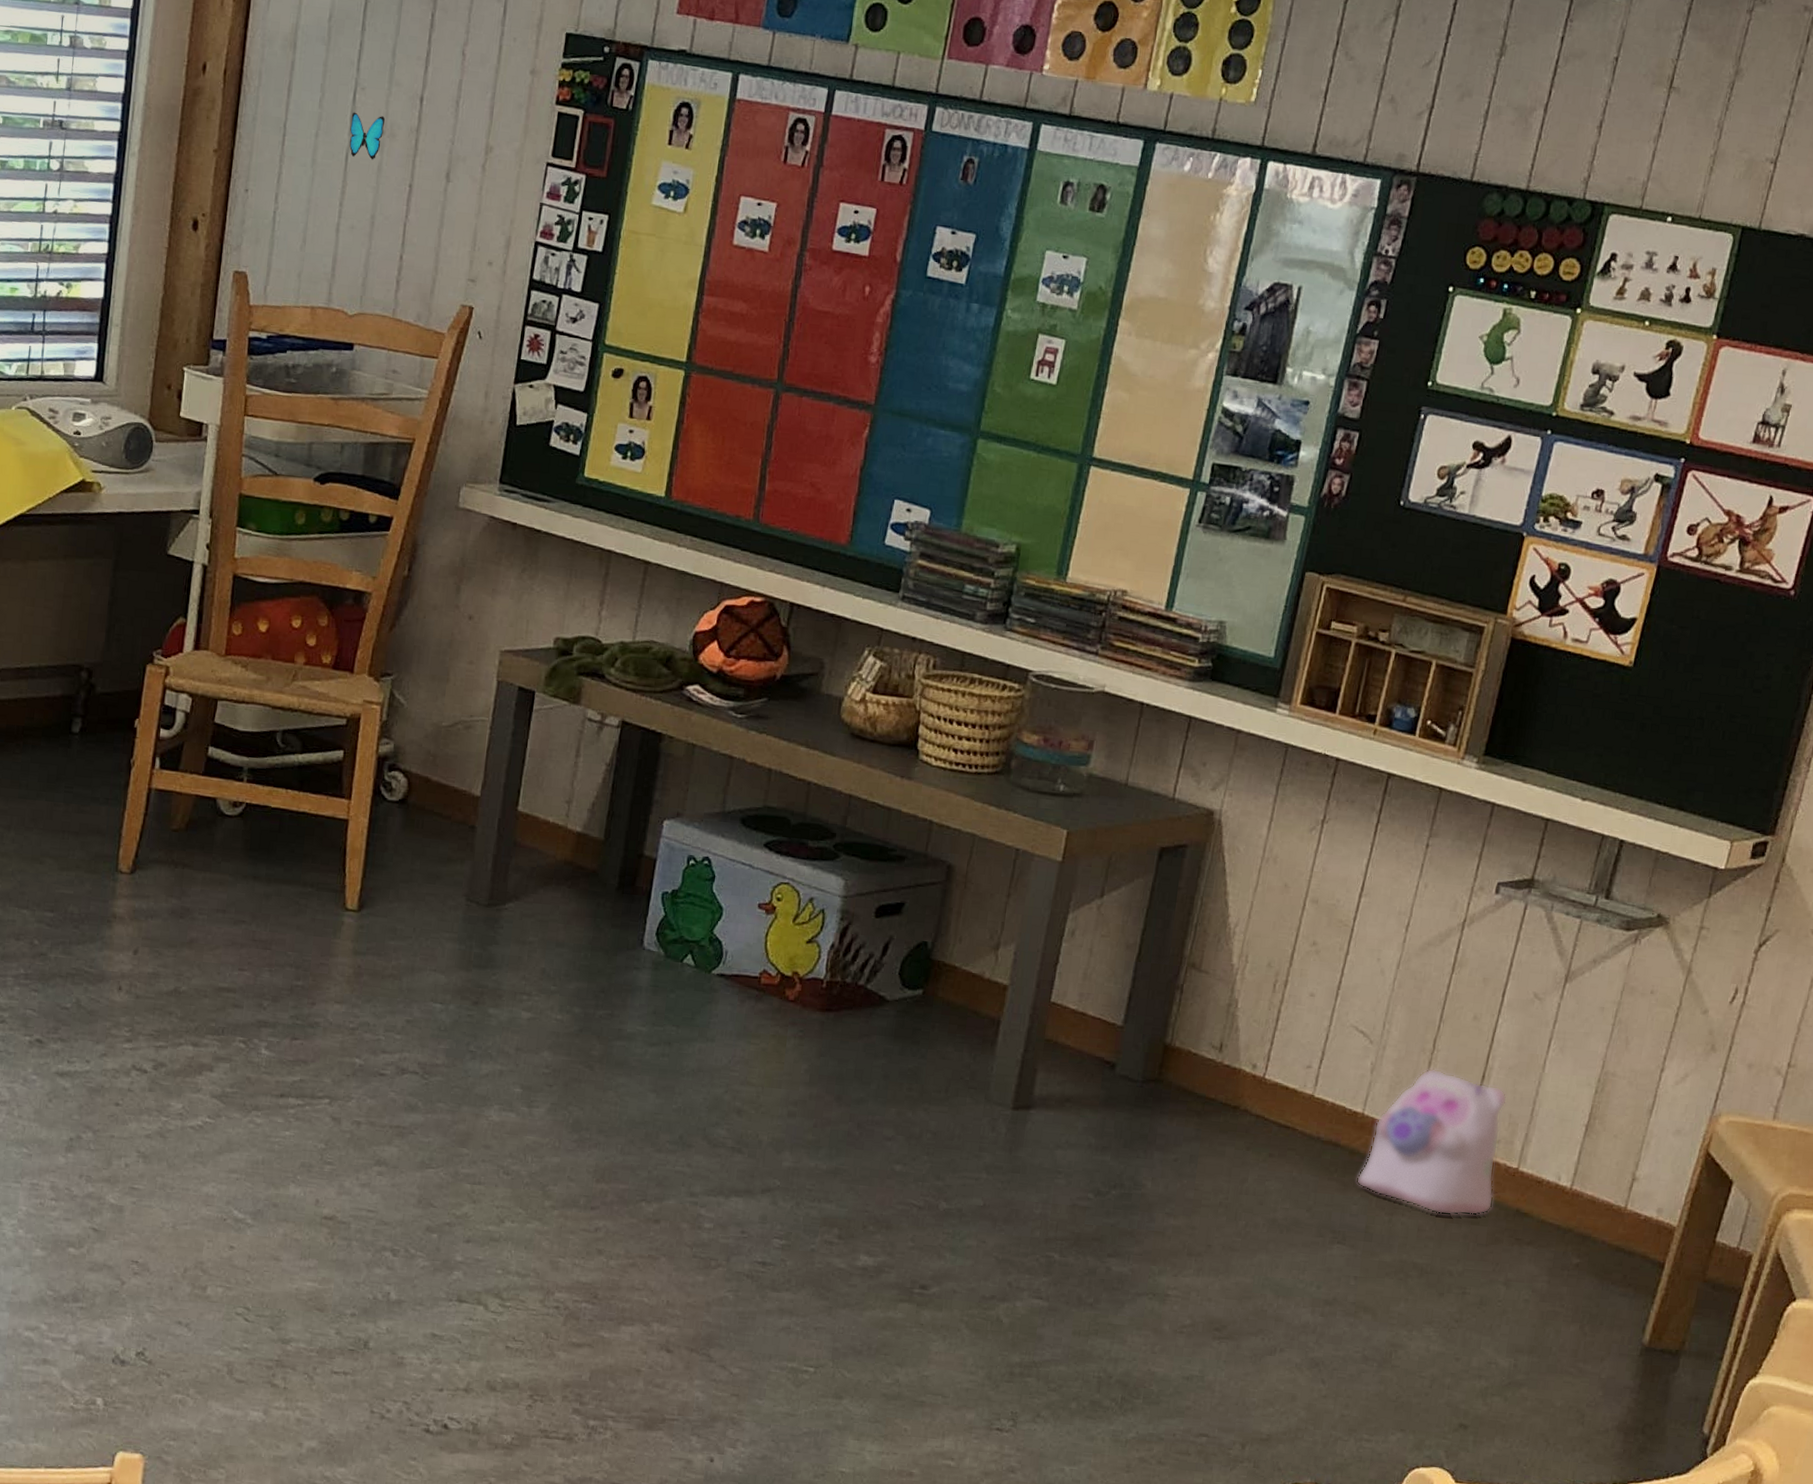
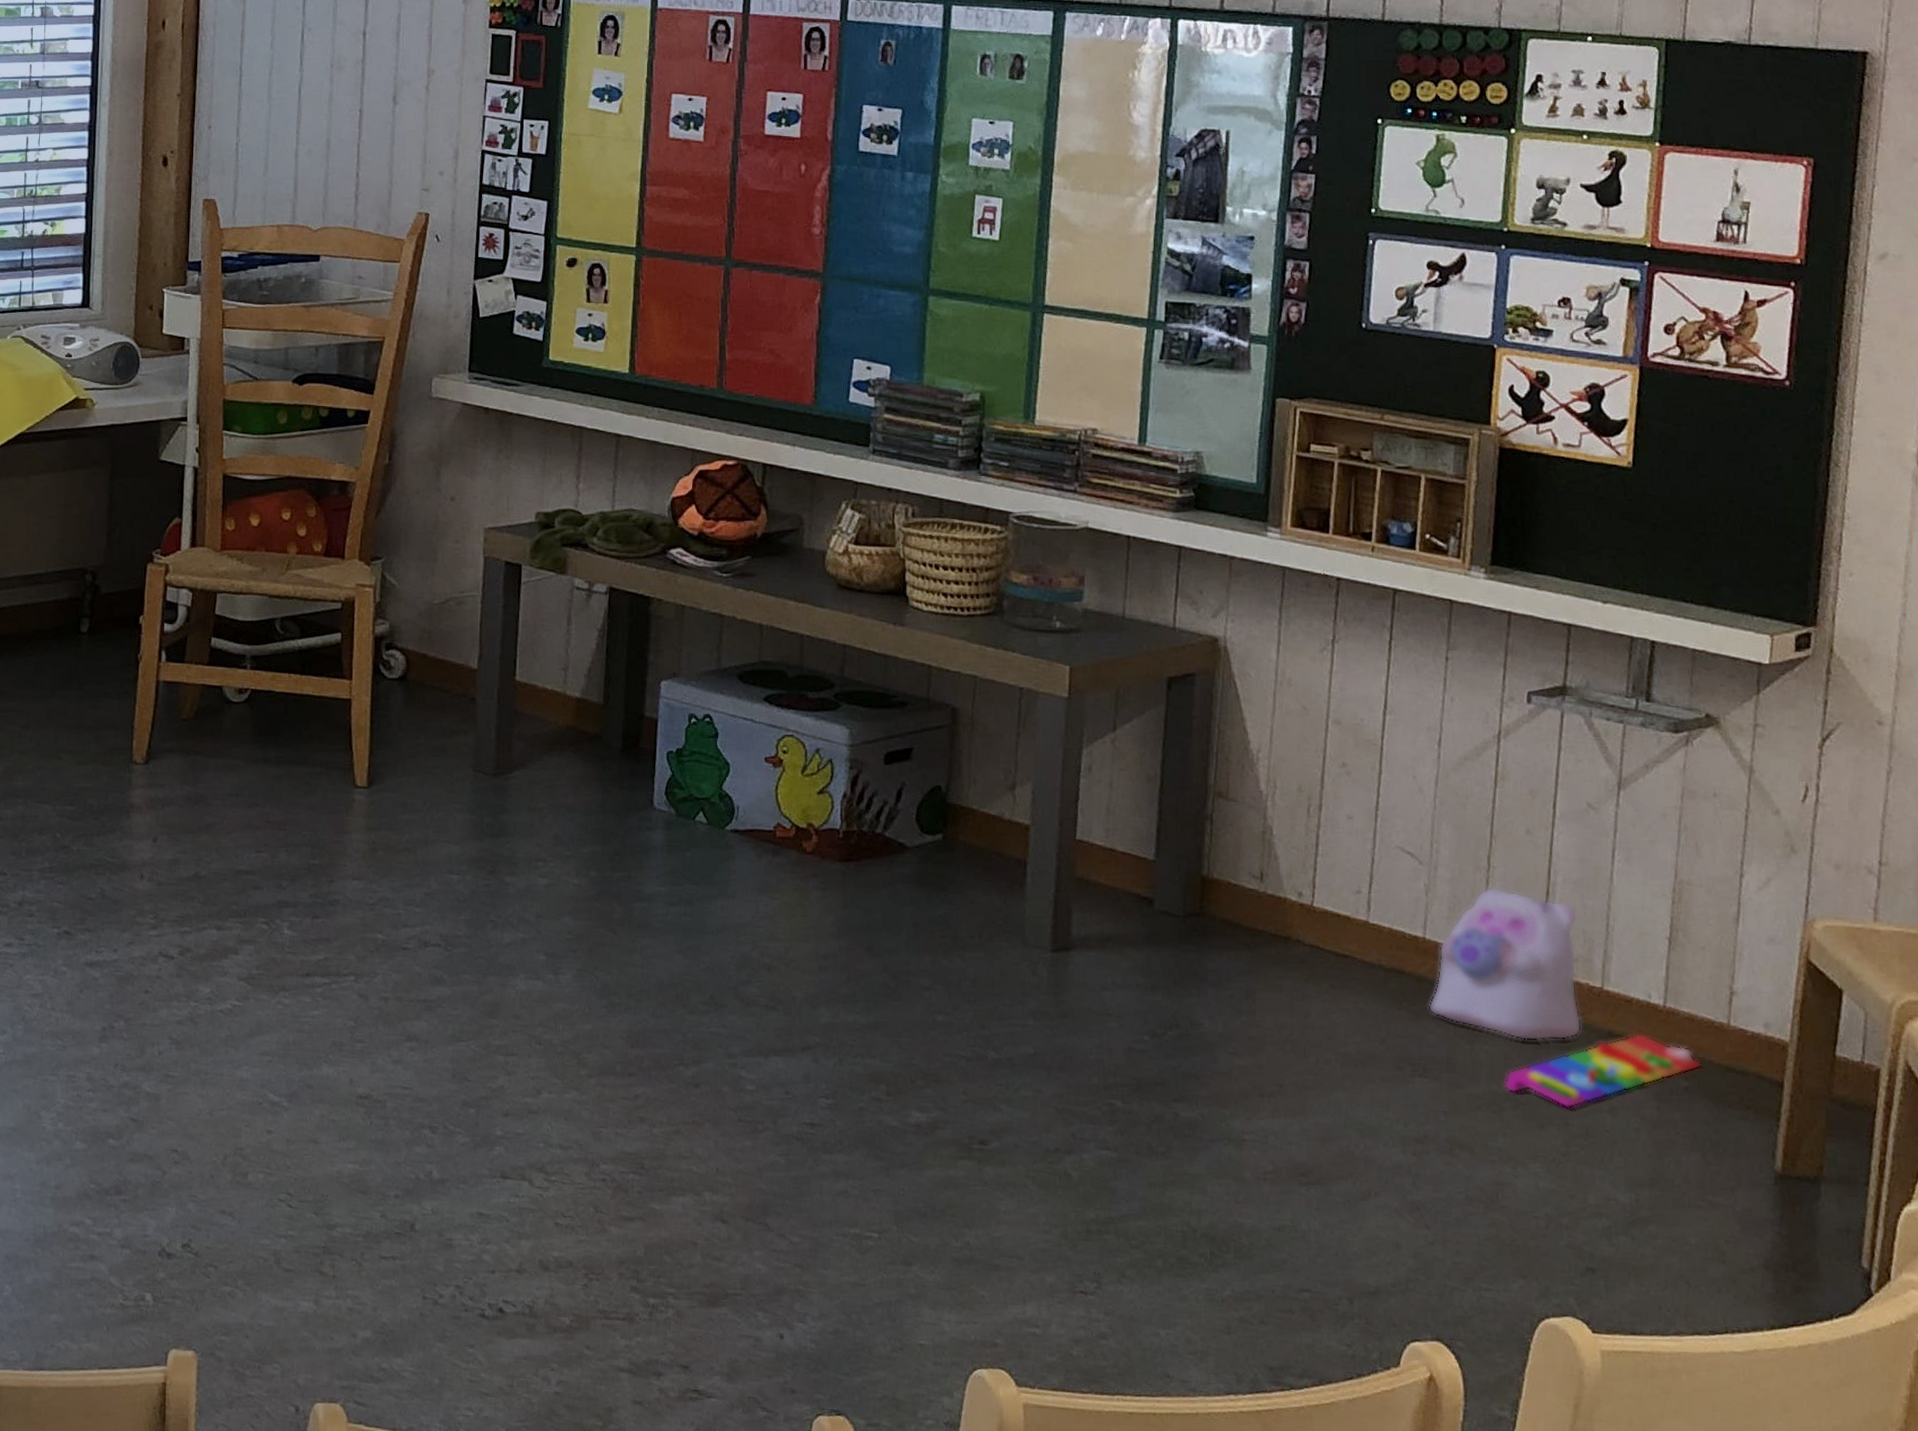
decorative butterfly: present [349,112,386,160] -> none [301,50,333,91]
knob puzzle: none [1413,1212,1595,1279] -> present [1503,1033,1701,1109]

